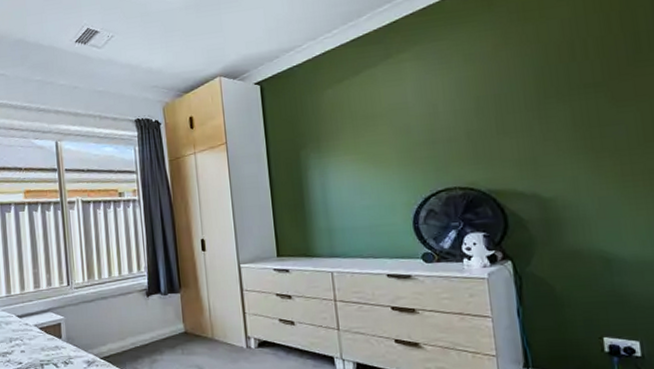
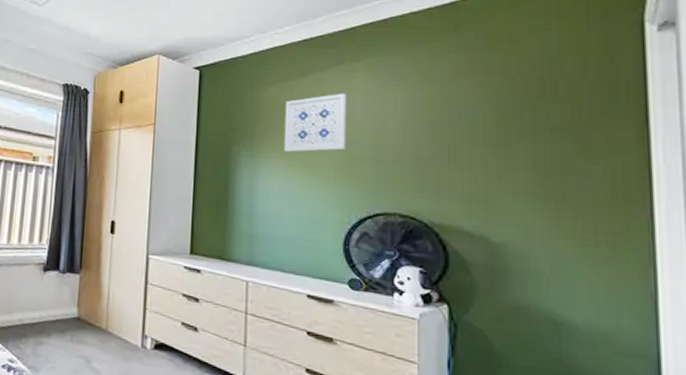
wall art: none [343,84,404,148] -> present [283,93,347,153]

